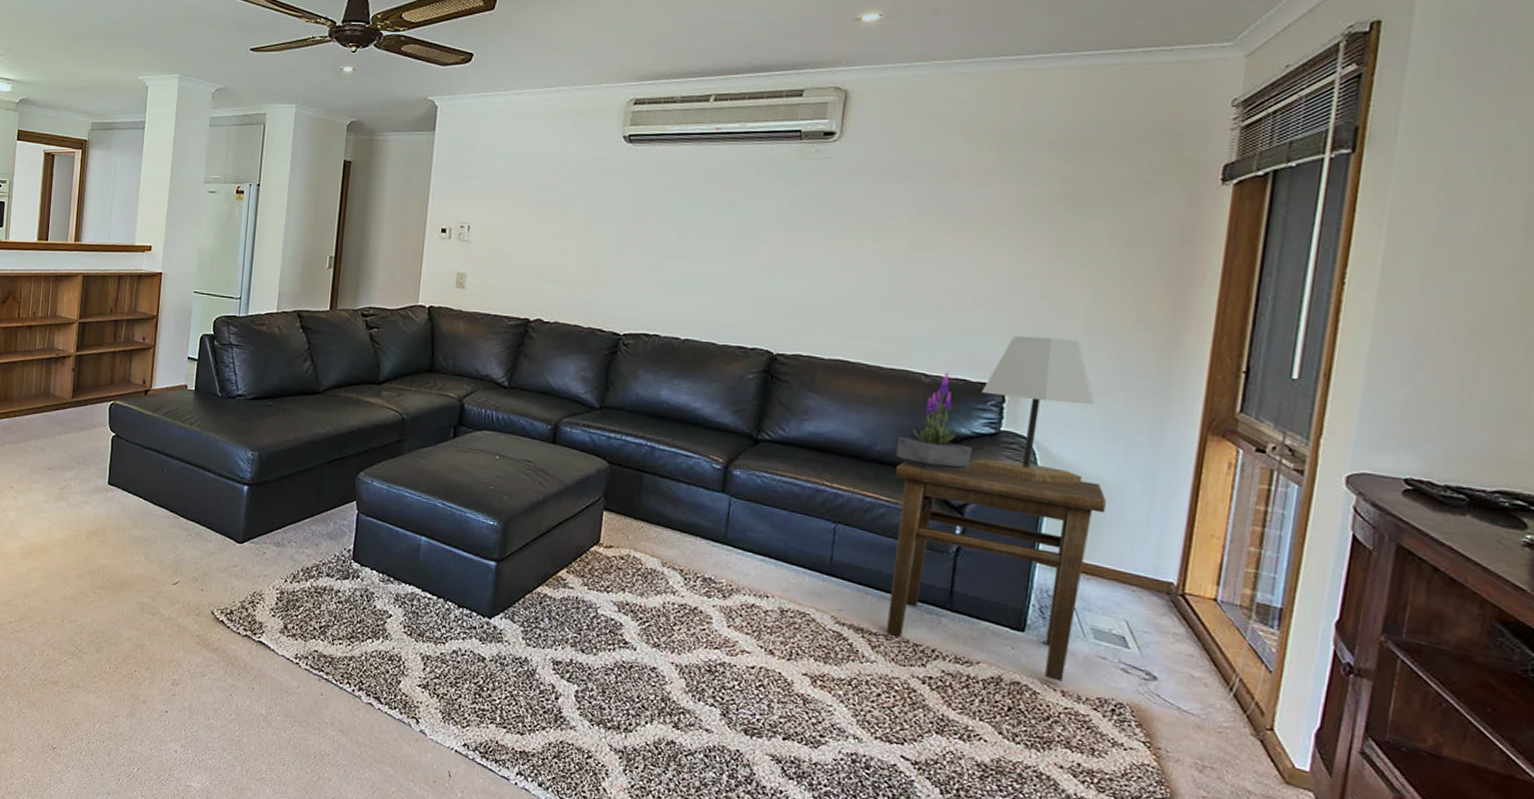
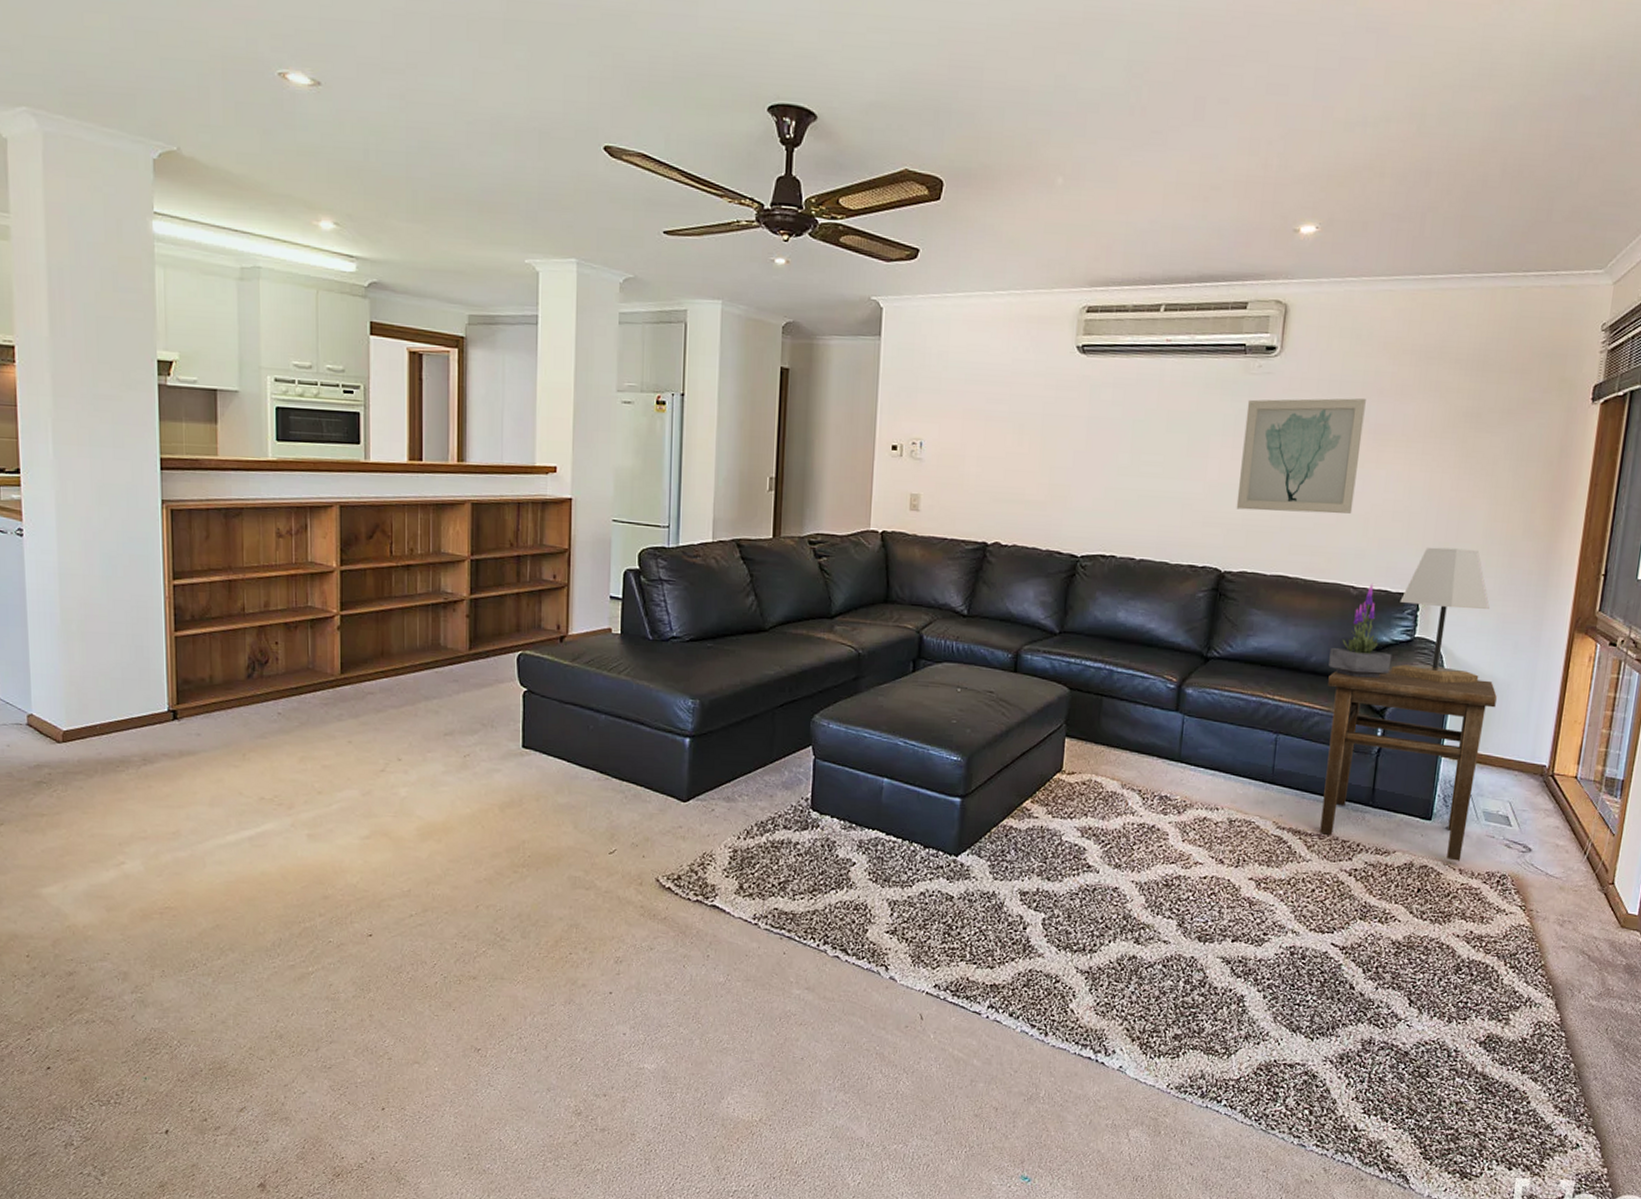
wall art: none [790,181,938,299] -> present [1236,398,1366,514]

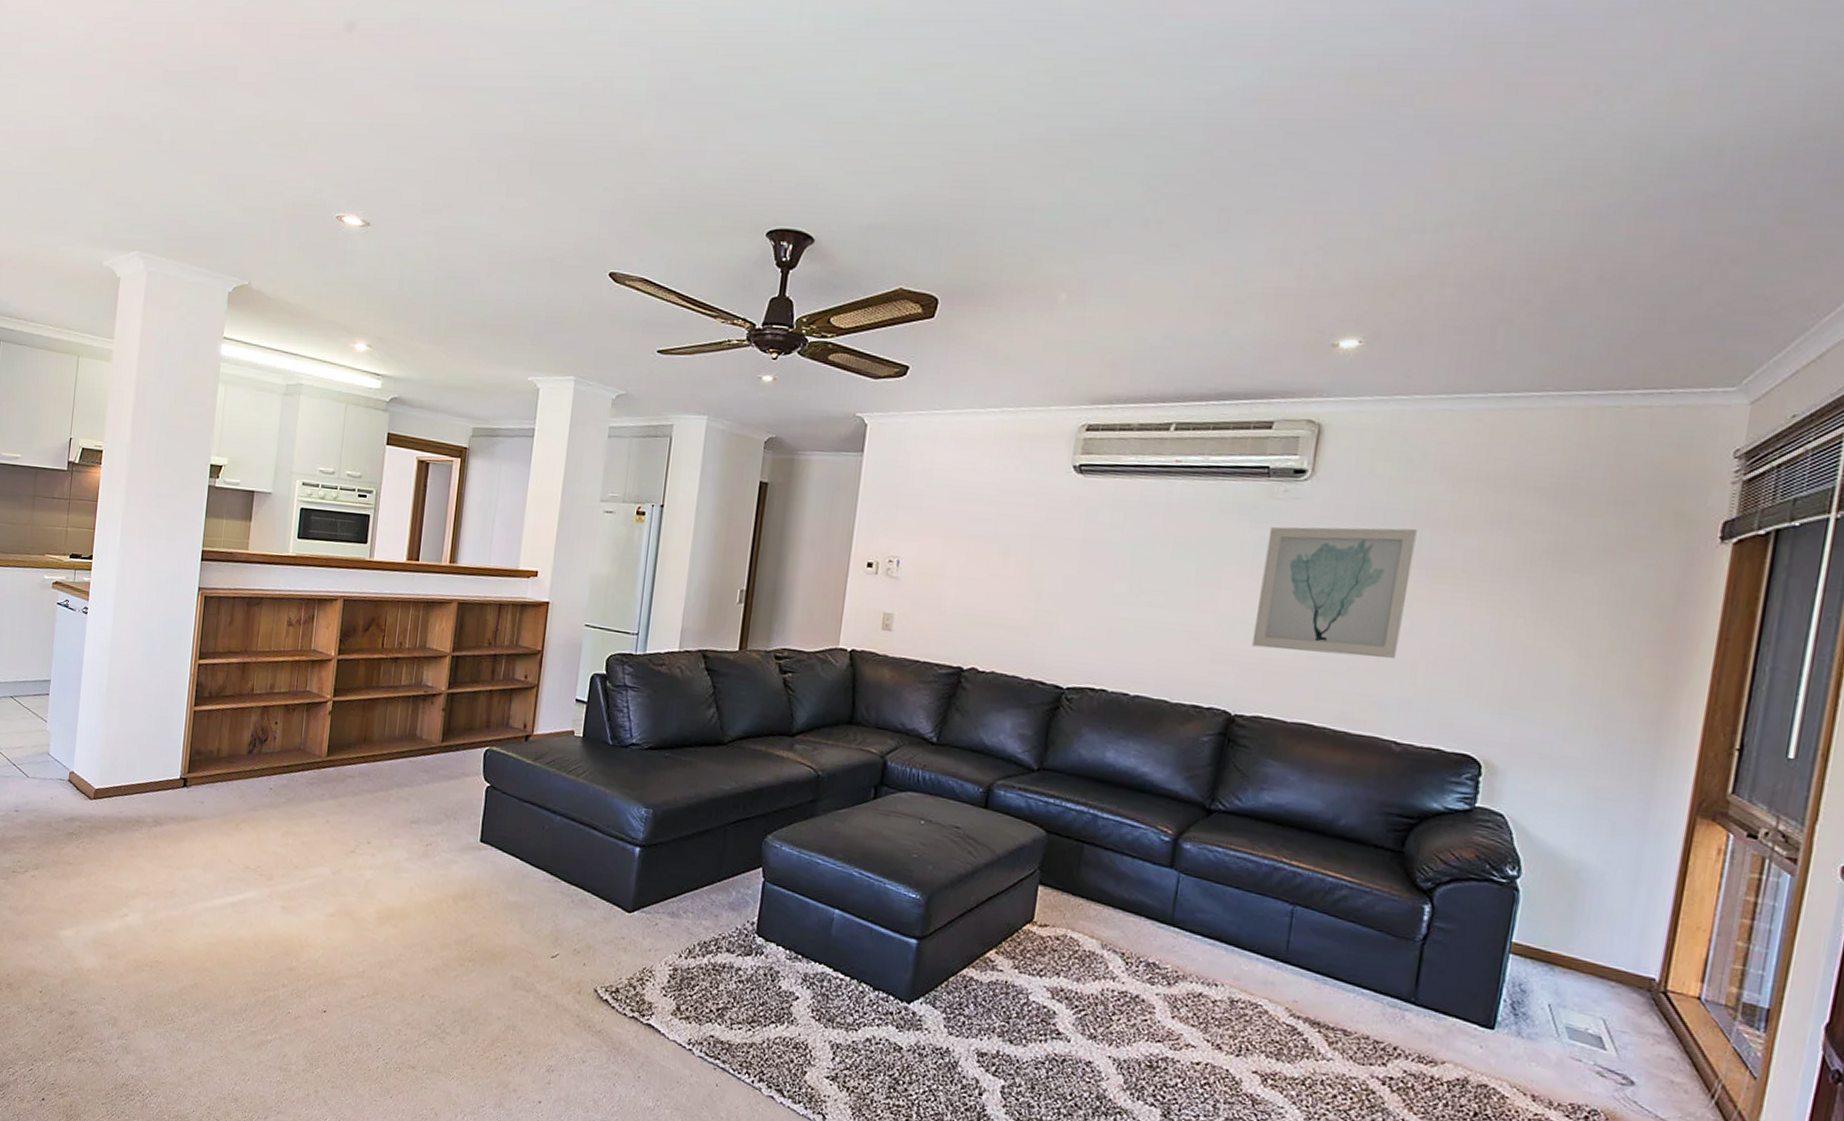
side table: present [1320,669,1497,861] -> none [1345,838,1587,1085]
potted plant: present [1328,582,1392,678] -> none [1361,739,1445,851]
lamp: present [1390,547,1490,684] -> none [1442,701,1577,869]

